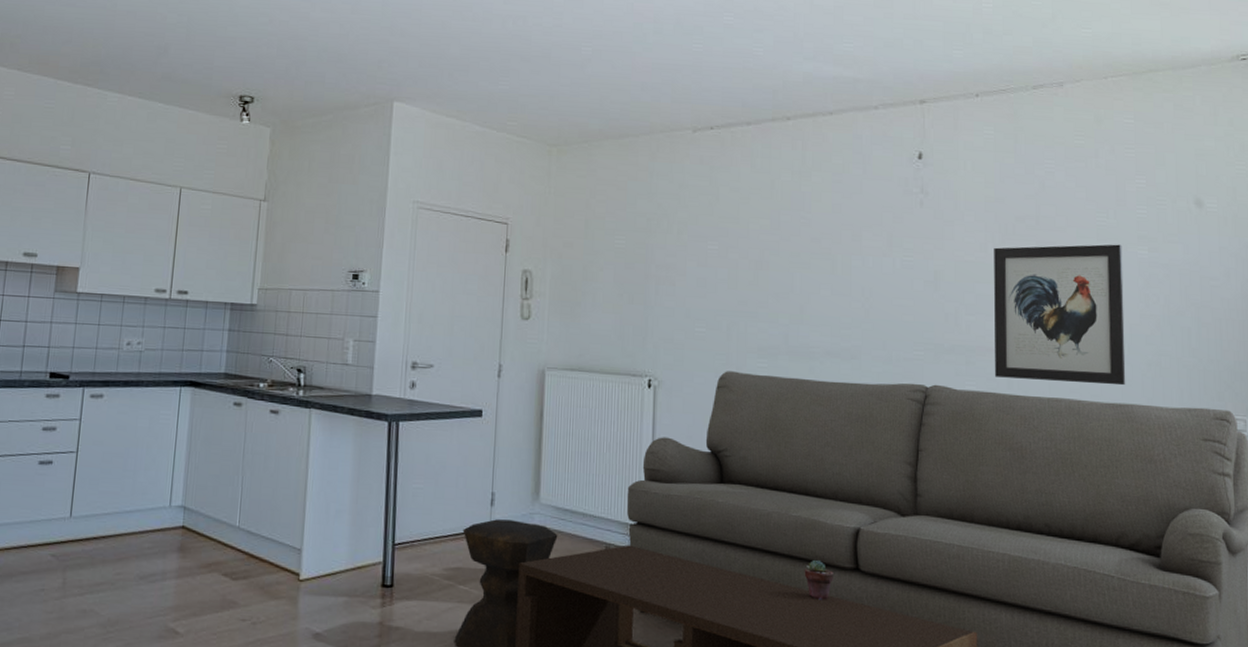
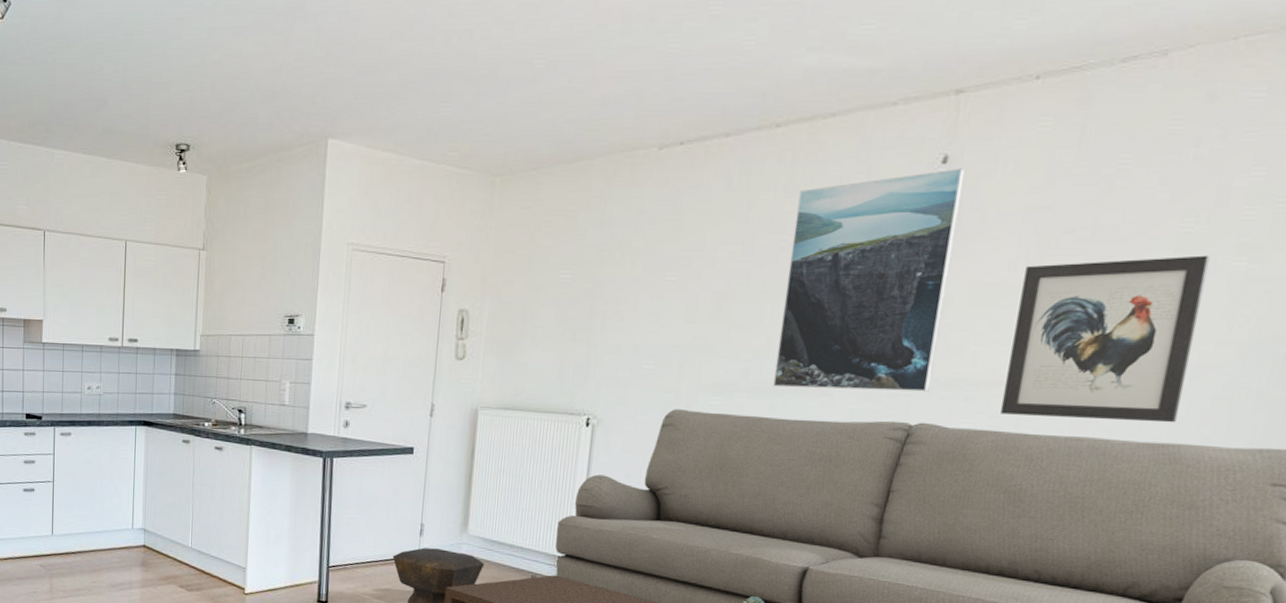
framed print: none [809,163,937,356] -> present [773,168,965,392]

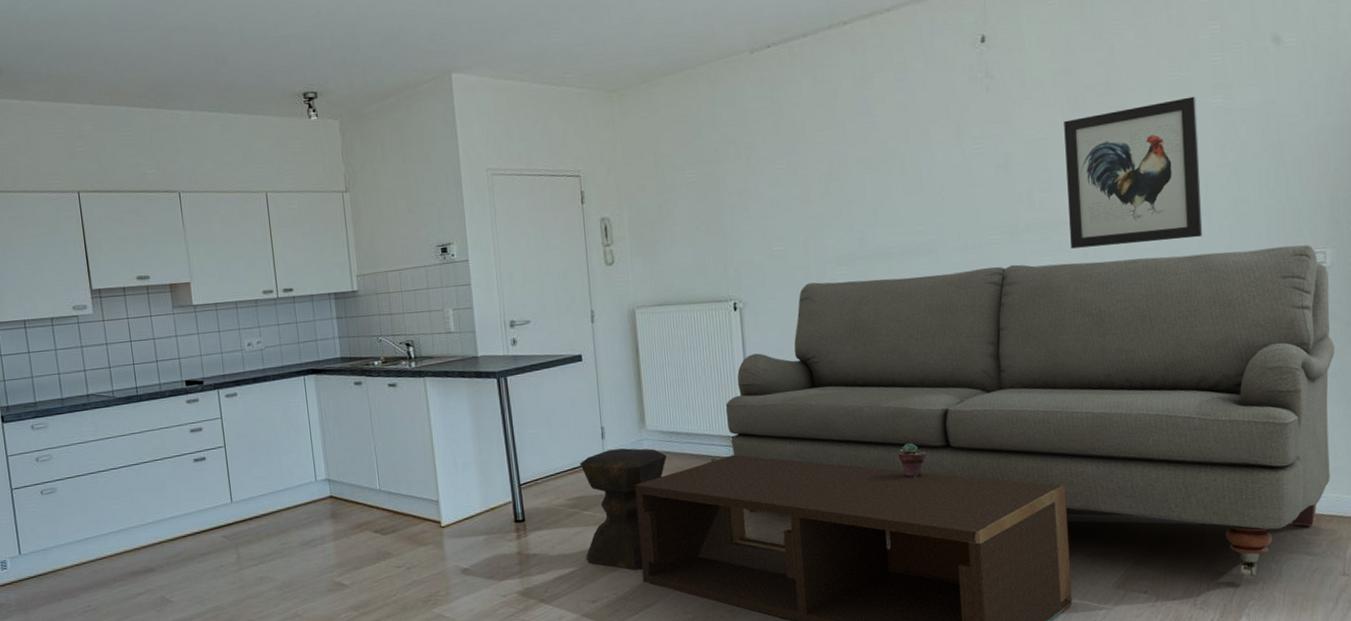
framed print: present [773,168,965,392] -> none [874,45,1012,252]

